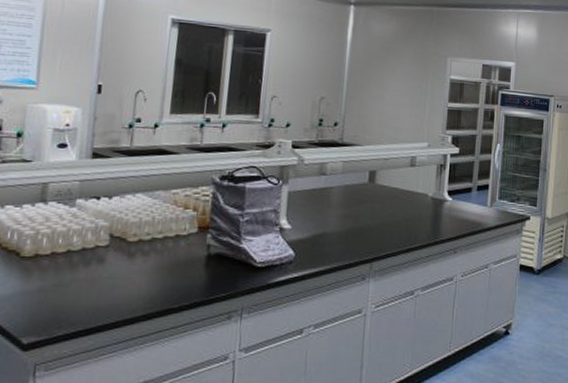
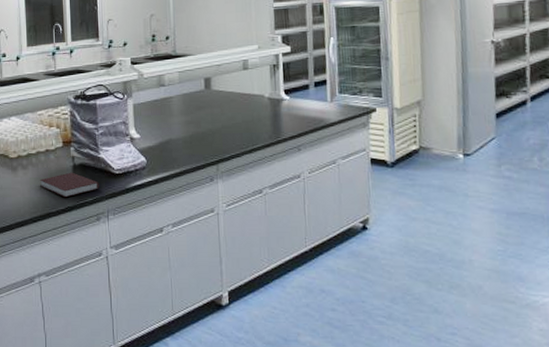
notebook: none [162,262,236,292] -> present [40,172,99,198]

